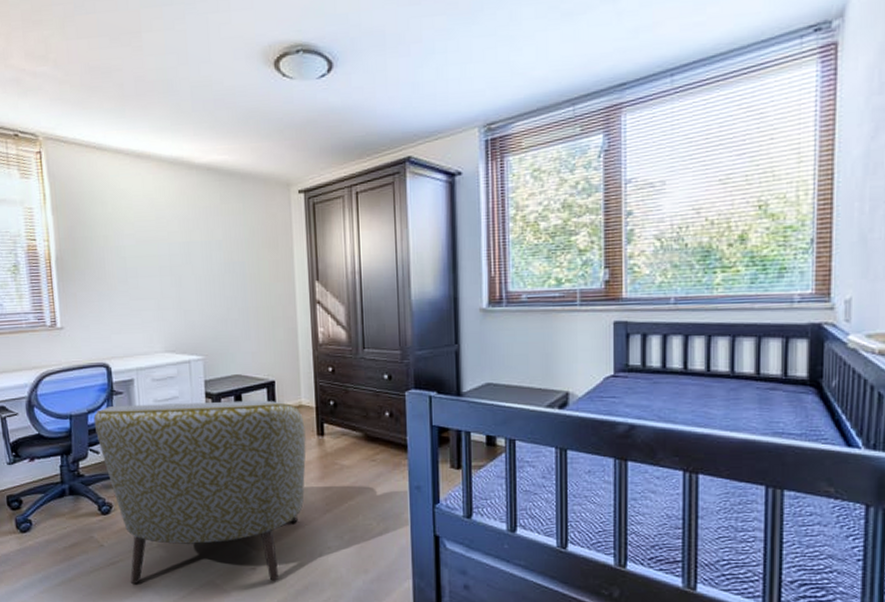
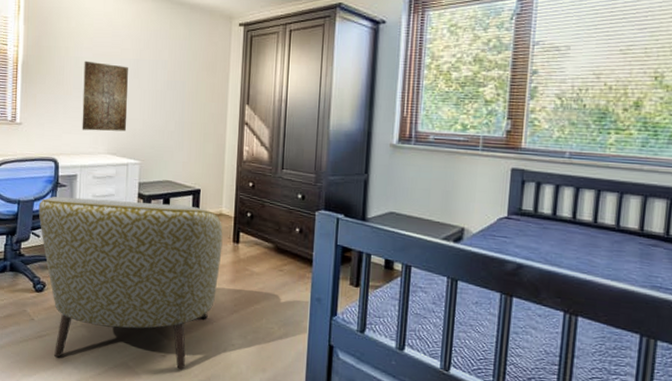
wall art: none [127,249,184,328] -> present [82,60,128,132]

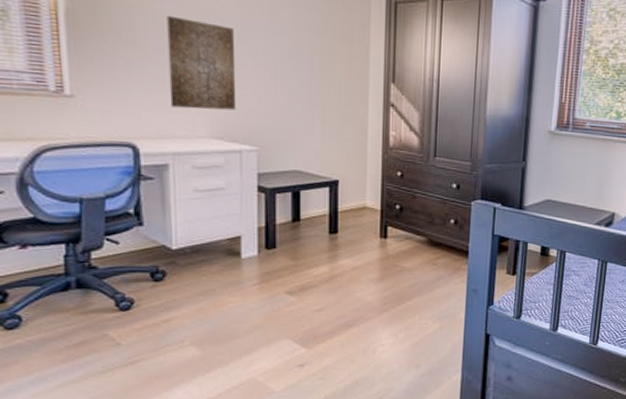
armchair: present [38,196,223,370] -> none [113,191,368,384]

